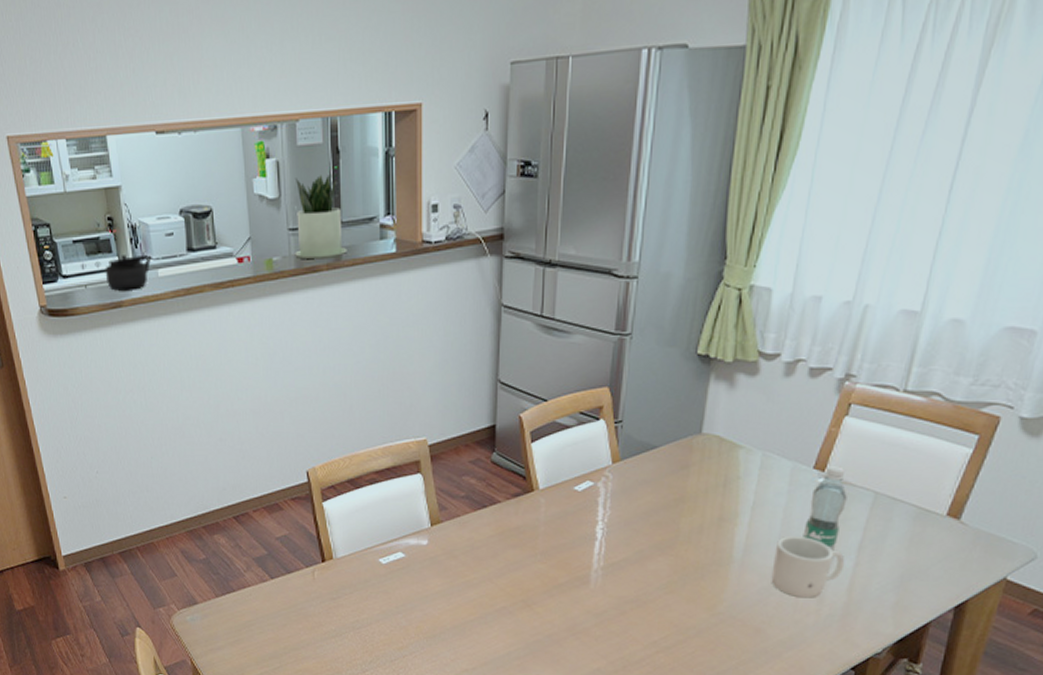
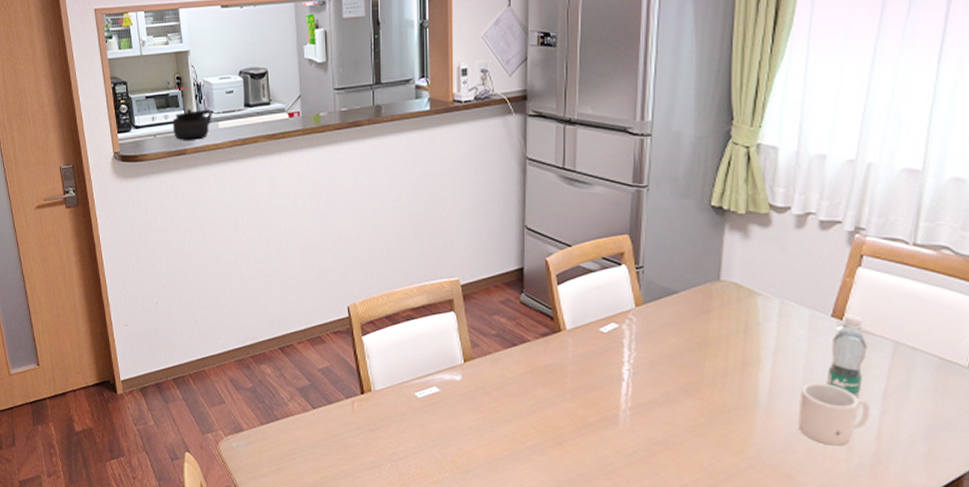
planter: present [294,175,347,260] -> none [339,43,386,116]

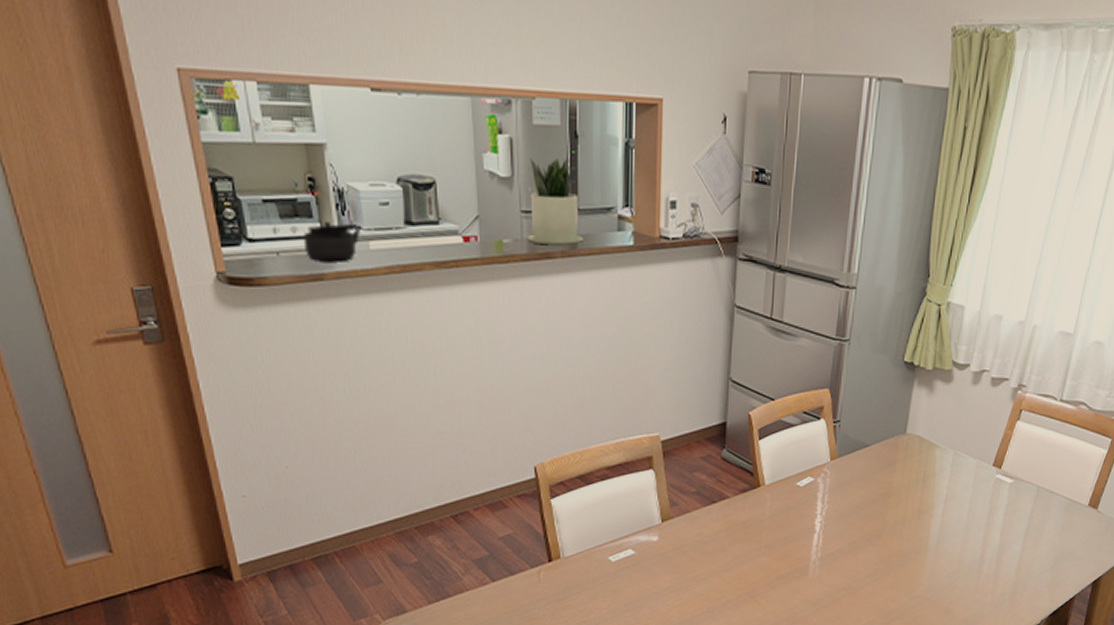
planter: none [339,43,386,116] -> present [527,158,584,247]
mug: present [798,382,871,446] -> none [958,525,1015,580]
bottle: present [826,314,867,399] -> none [983,463,1018,538]

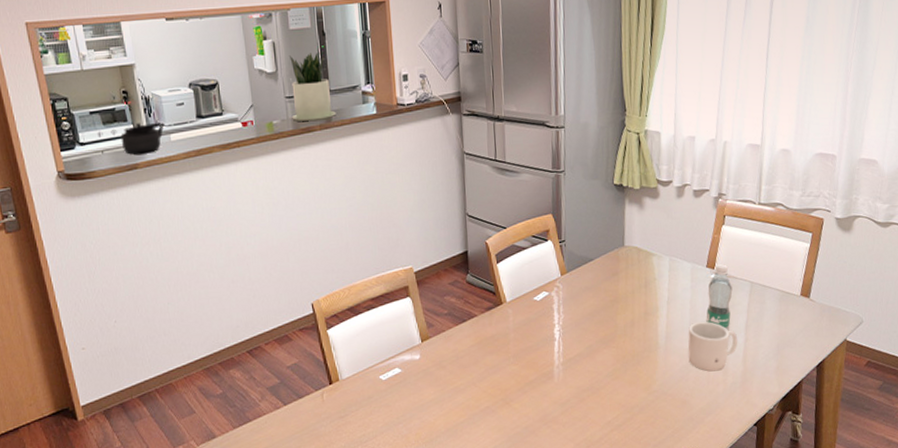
mug: none [958,525,1015,580] -> present [688,321,738,372]
bottle: none [983,463,1018,538] -> present [706,263,733,331]

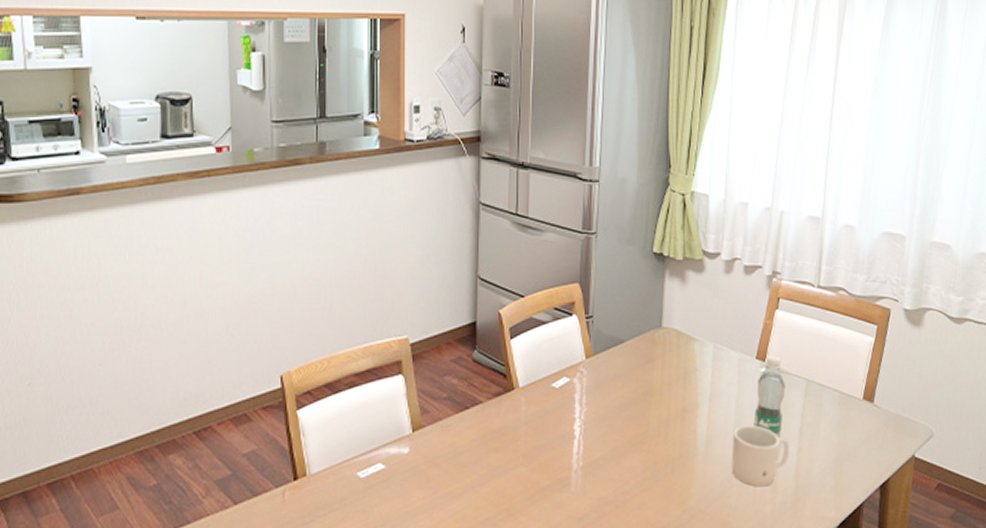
kettle: present [120,122,165,155] -> none [63,138,120,176]
planter: present [288,52,336,122] -> none [277,71,331,153]

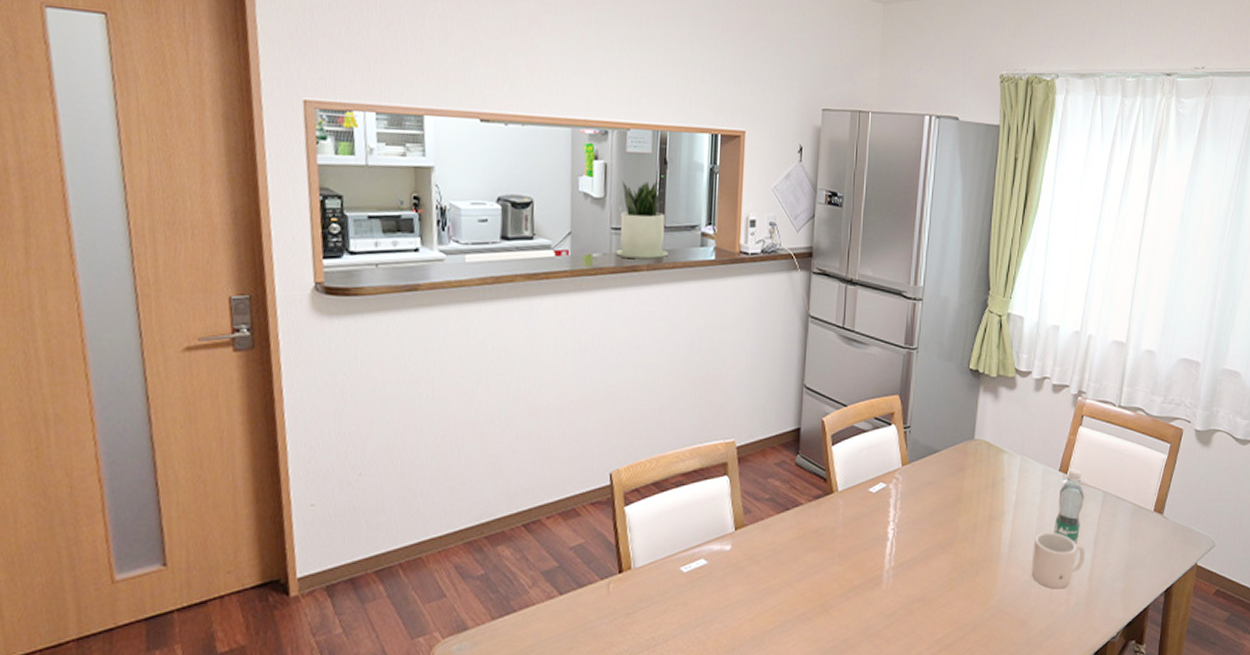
planter: none [277,71,331,153] -> present [615,181,669,261]

